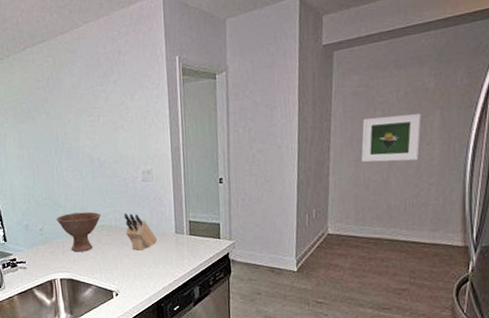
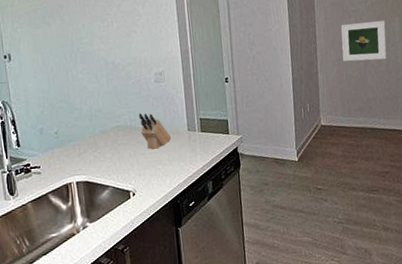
bowl: present [56,212,101,252] -> none [71,113,117,154]

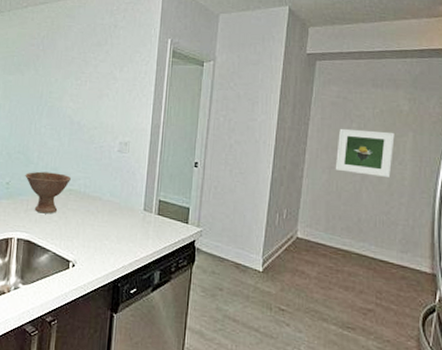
bowl: none [71,113,117,154] -> present [25,171,72,214]
knife block: present [138,113,172,149] -> none [93,181,125,222]

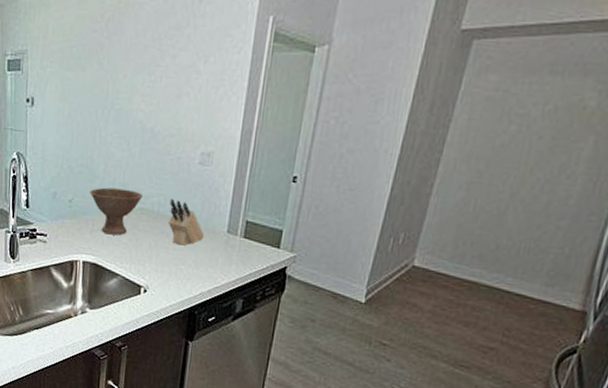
knife block: none [93,181,125,222] -> present [168,199,205,246]
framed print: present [335,128,395,177] -> none [475,131,569,195]

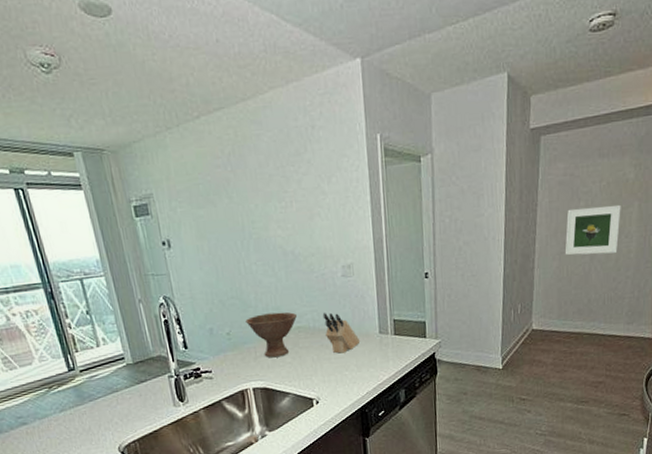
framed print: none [475,131,569,195] -> present [565,204,621,255]

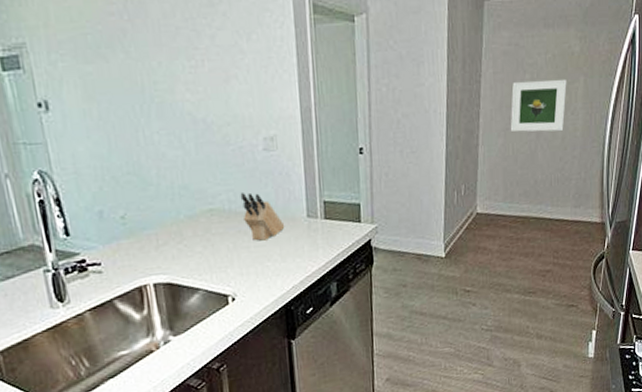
bowl: present [245,312,298,358] -> none [145,191,210,247]

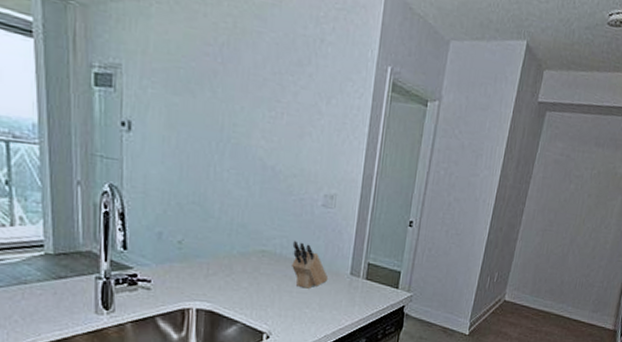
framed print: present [510,79,567,132] -> none [548,189,606,241]

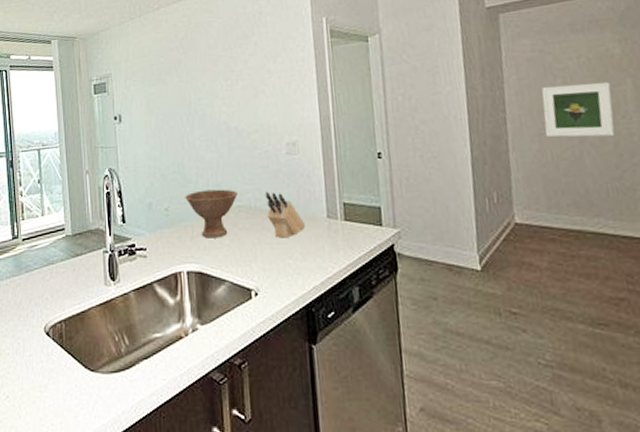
bowl: none [203,227,265,280] -> present [185,189,239,239]
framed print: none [548,189,606,241] -> present [542,81,615,137]

